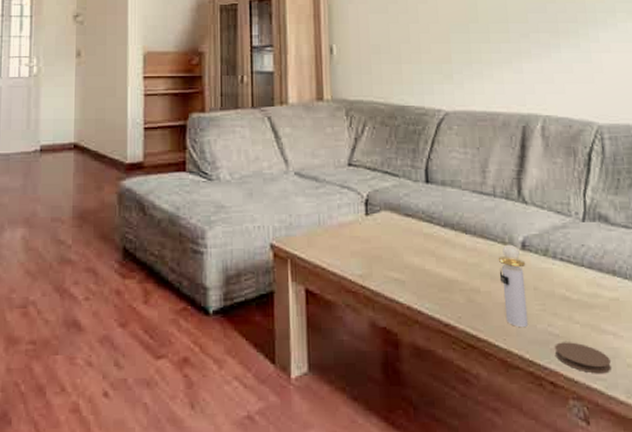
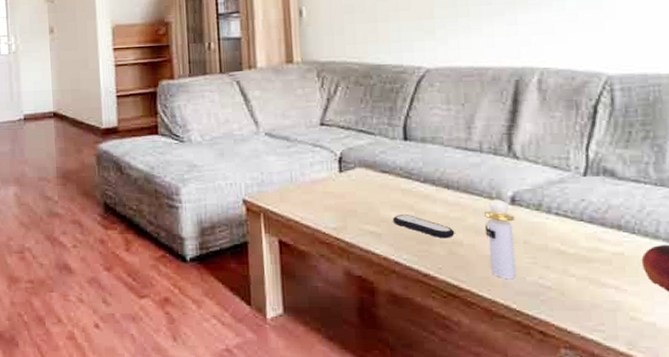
remote control: none [416,260,473,286] -> present [393,215,455,239]
coaster: present [555,342,611,374] -> none [546,294,611,326]

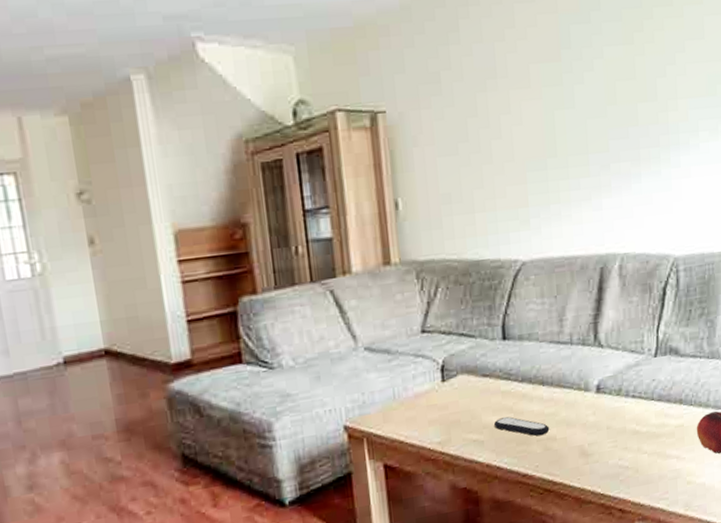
perfume bottle: present [483,199,517,280] -> none [573,389,601,466]

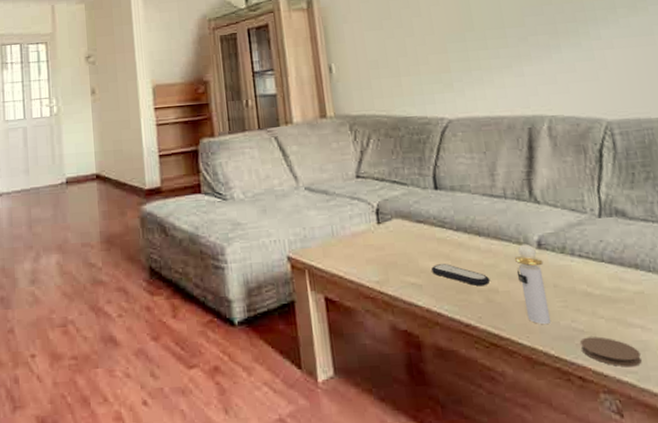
perfume bottle: none [573,389,601,466] -> present [514,243,552,325]
coaster: none [624,470,673,496] -> present [580,336,642,367]

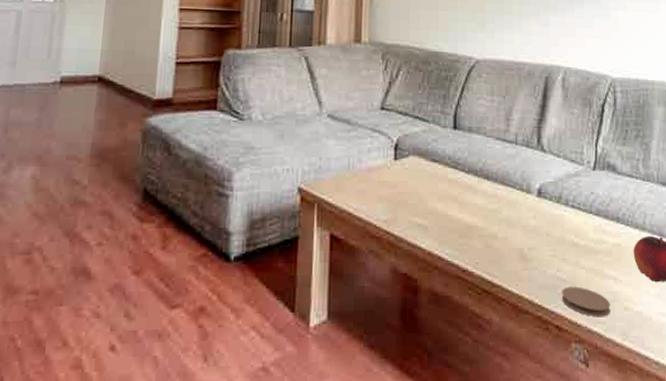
remote control: present [432,264,491,287] -> none [439,206,492,231]
perfume bottle: present [514,243,552,325] -> none [515,191,541,273]

